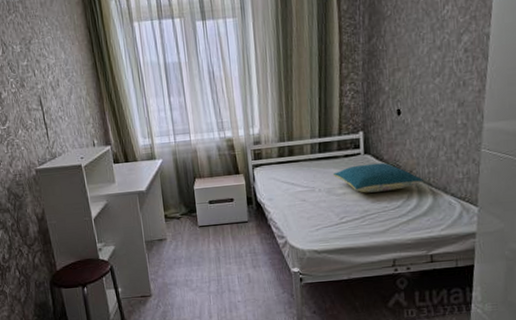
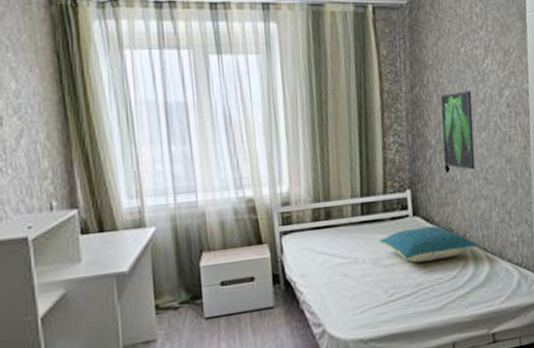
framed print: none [396,38,429,114] -> present [440,90,476,170]

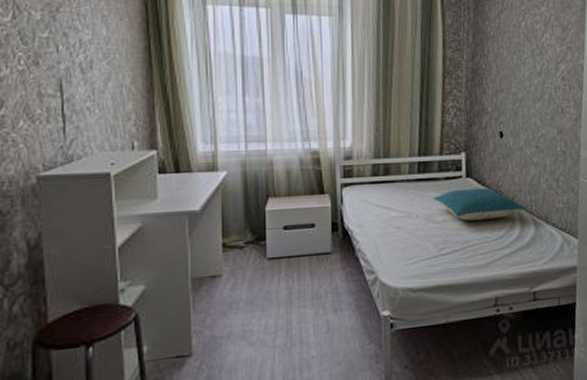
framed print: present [440,90,476,170] -> none [498,62,530,138]

